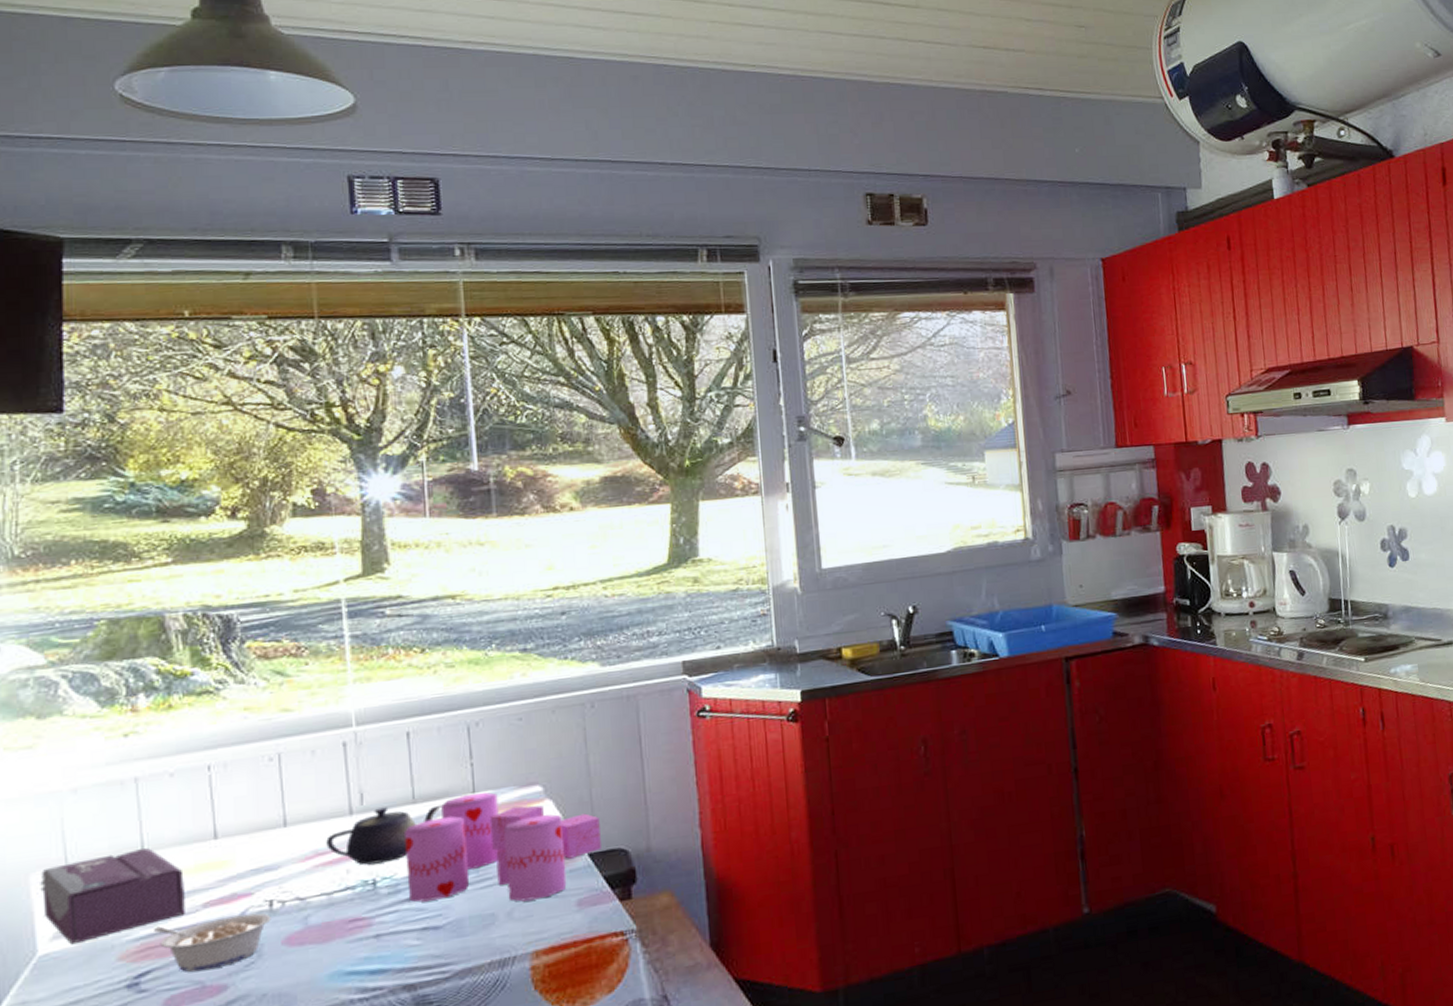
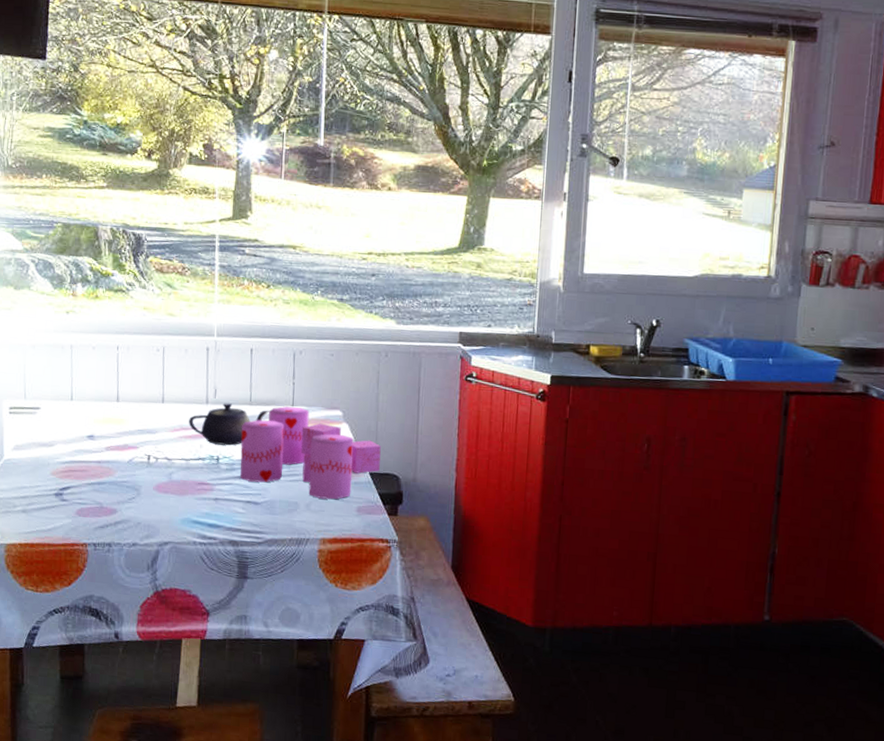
tissue box: present [41,847,185,945] -> none [9,397,96,457]
legume: present [154,913,271,972] -> none [74,456,148,496]

